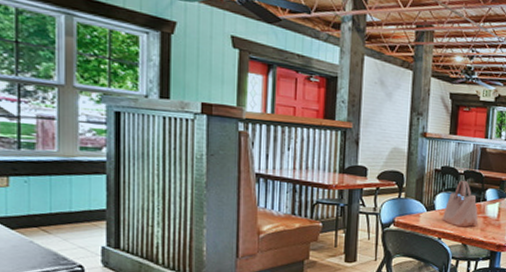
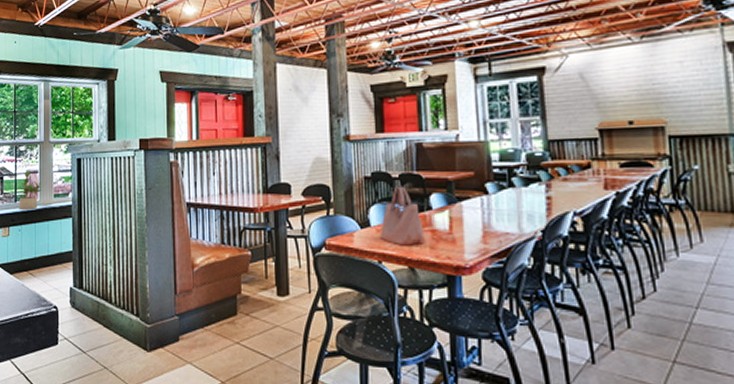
potted plant: none [24,115,62,161] -> present [19,171,42,211]

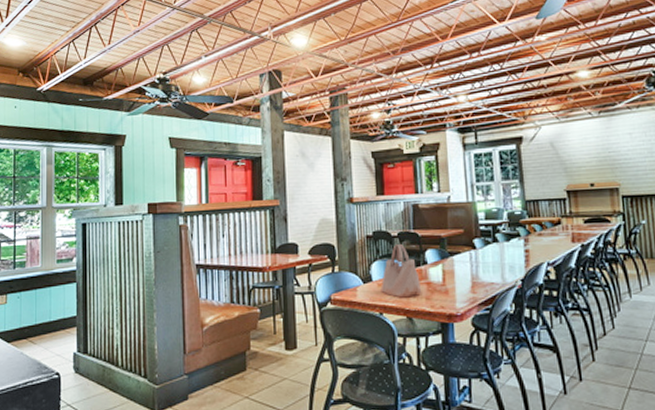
potted plant: present [19,171,42,211] -> none [18,237,44,277]

